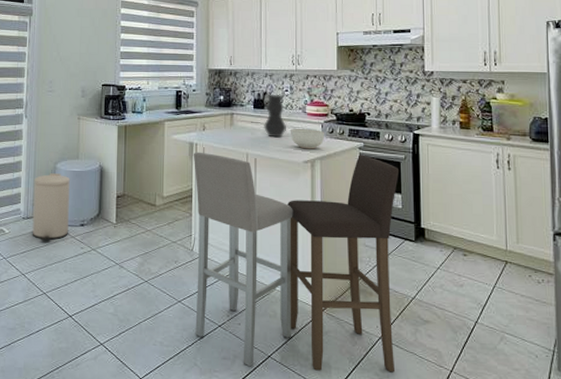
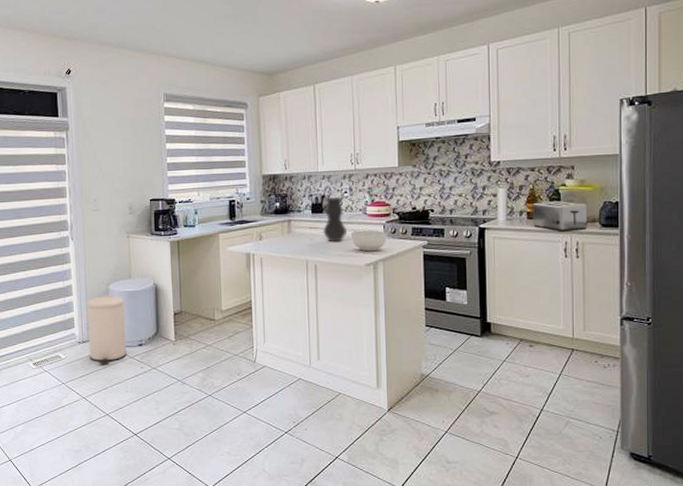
bar stool: present [193,151,293,367] -> none [250,262,358,469]
bar stool: present [287,154,400,373] -> none [350,253,465,467]
toaster: none [464,112,519,145] -> present [532,200,588,233]

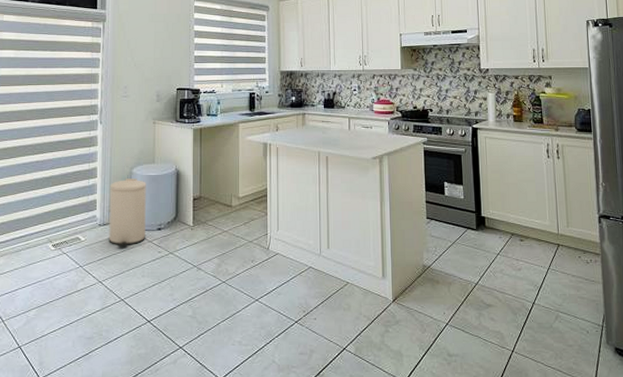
vase: present [322,196,347,242] -> none [333,93,355,136]
bowl: present [350,230,387,252] -> none [358,126,392,146]
toaster: present [532,200,588,233] -> none [517,106,566,135]

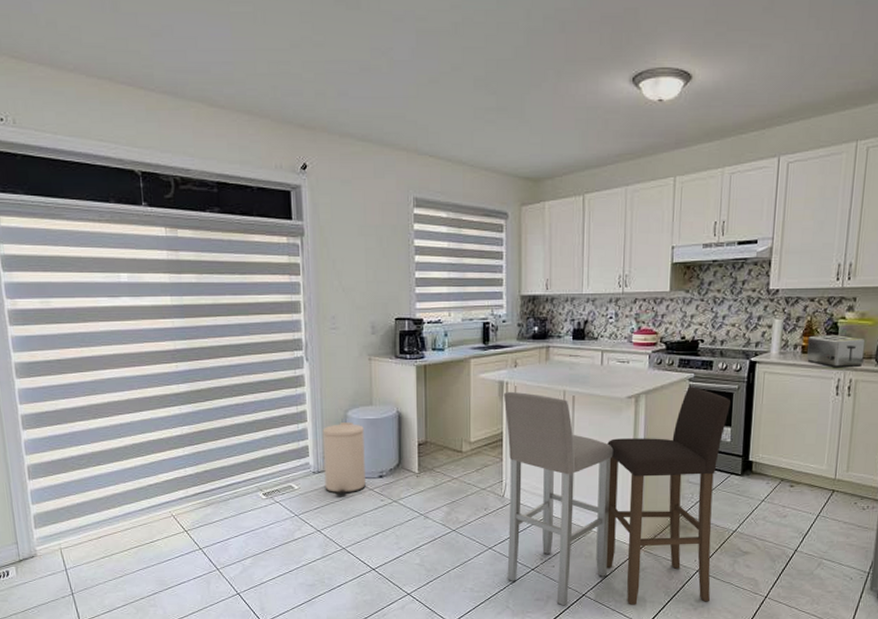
bar stool: none [267,152,364,360] -> present [503,391,614,606]
bar stool: none [358,149,461,360] -> present [606,386,732,605]
toaster: none [517,106,566,135] -> present [807,334,866,369]

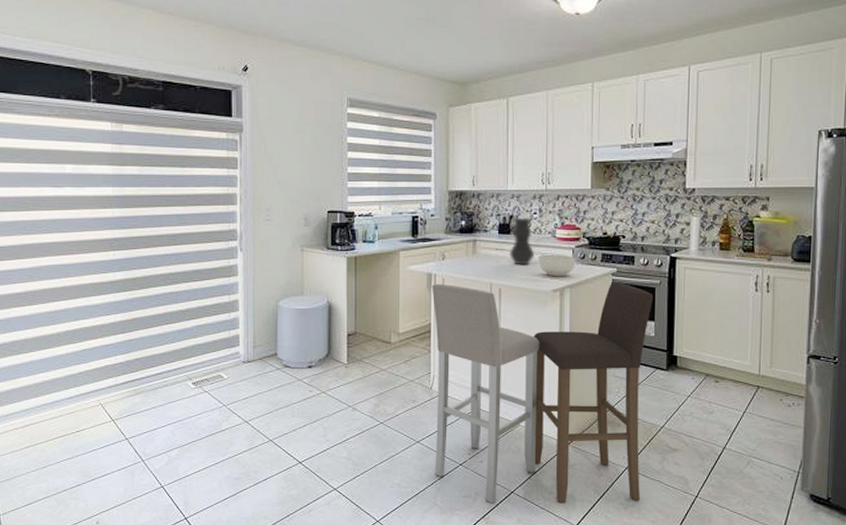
pedal bin: present [322,422,366,496] -> none [253,312,295,386]
vase: none [582,322,609,372] -> present [508,217,534,266]
bowl: none [613,360,652,383] -> present [538,254,576,277]
toaster: present [807,334,866,369] -> none [725,232,781,266]

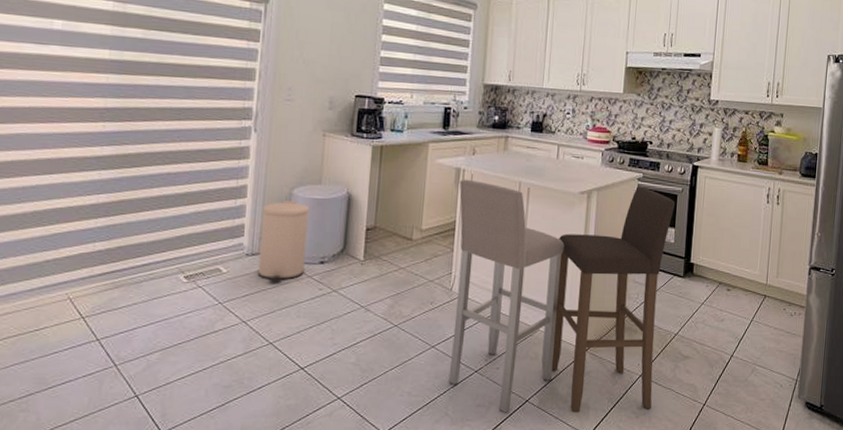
pedal bin: none [253,312,295,386] -> present [257,201,309,283]
vase: present [508,217,534,266] -> none [539,115,566,166]
bowl: present [538,254,576,277] -> none [568,155,605,179]

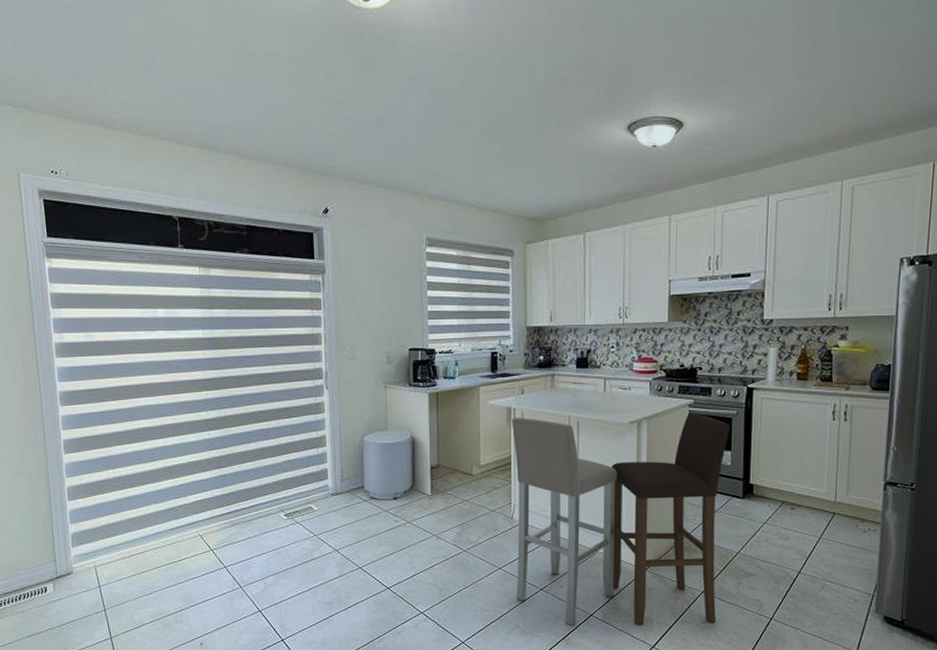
pedal bin: present [257,201,309,283] -> none [340,447,381,517]

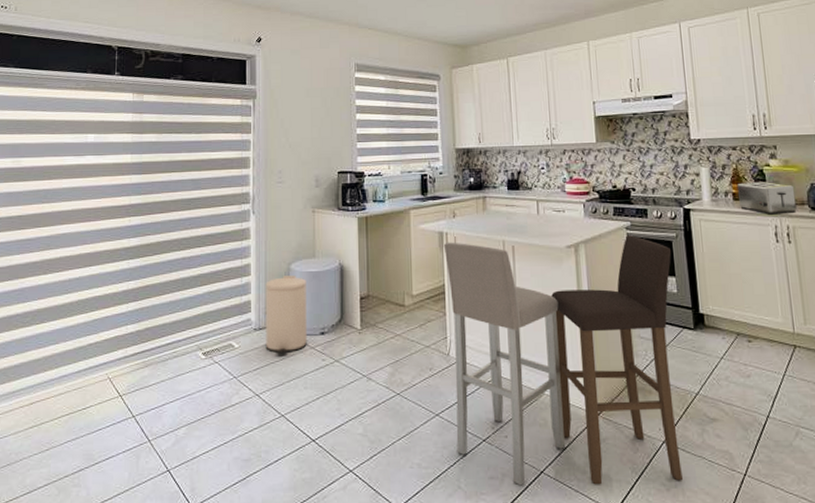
pedal bin: none [340,447,381,517] -> present [265,275,307,355]
toaster: none [802,361,859,395] -> present [736,181,797,216]

